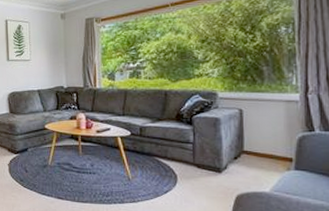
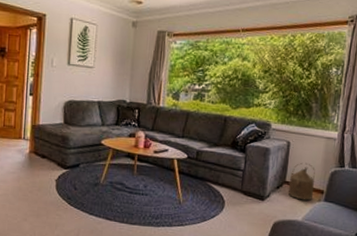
watering can: none [247,129,279,170] -> present [287,162,315,201]

